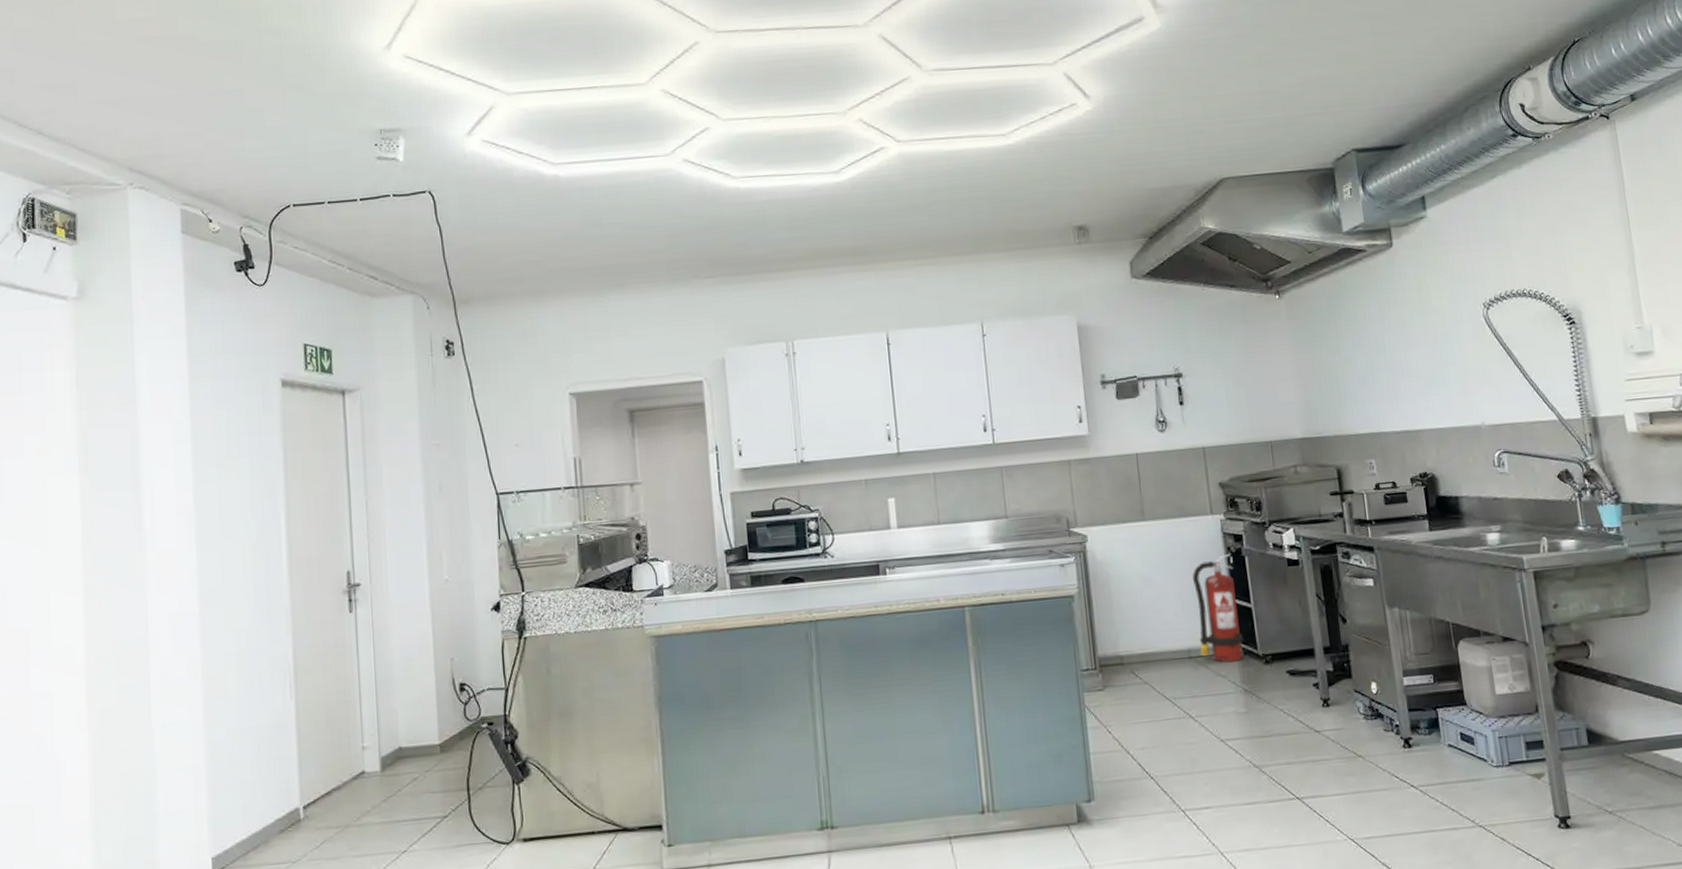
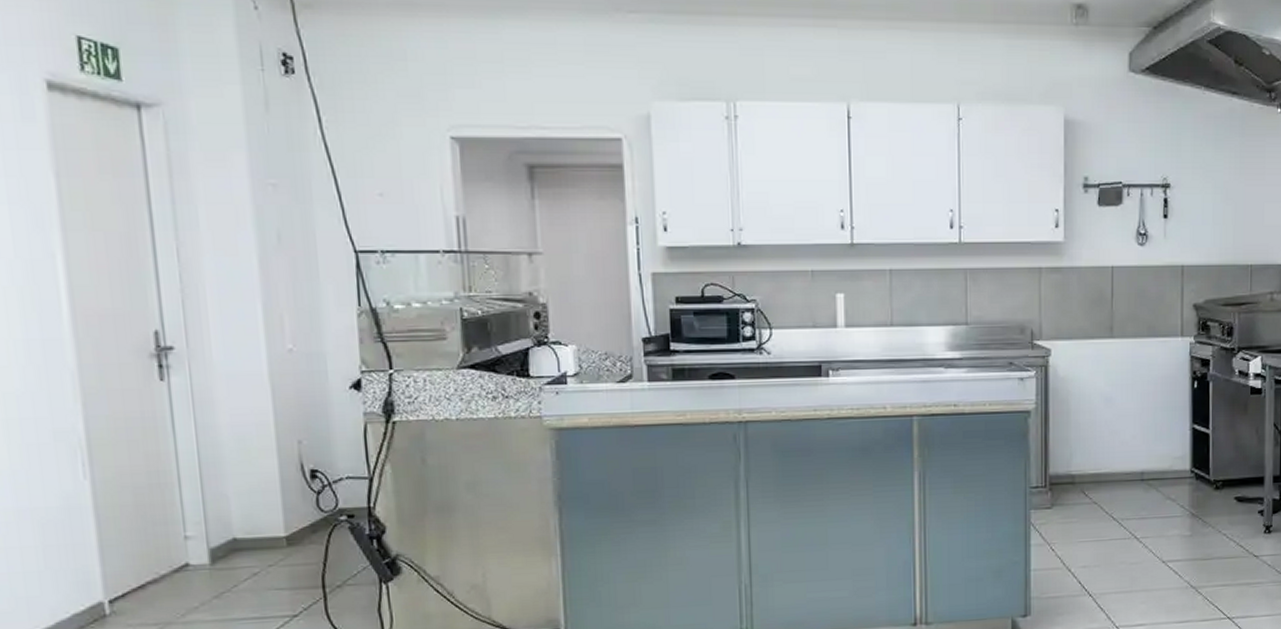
fire extinguisher: present [1192,553,1243,663] -> none [1153,377,1197,487]

